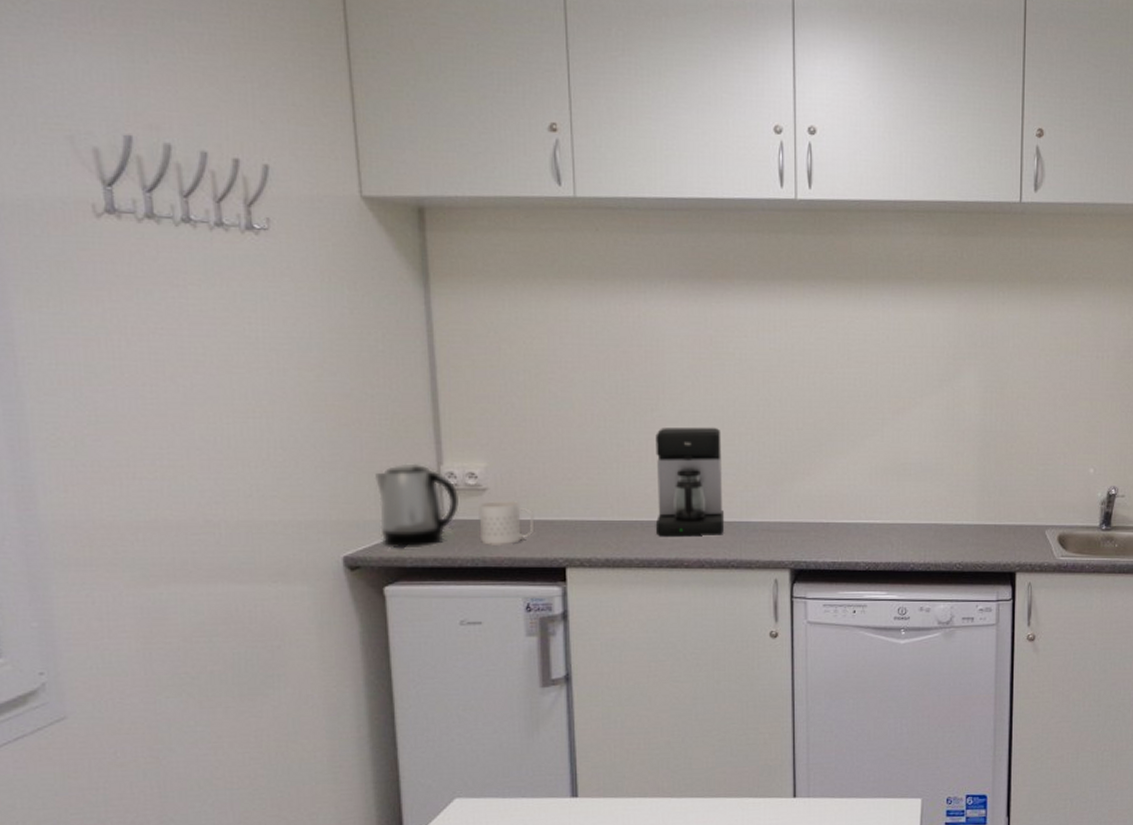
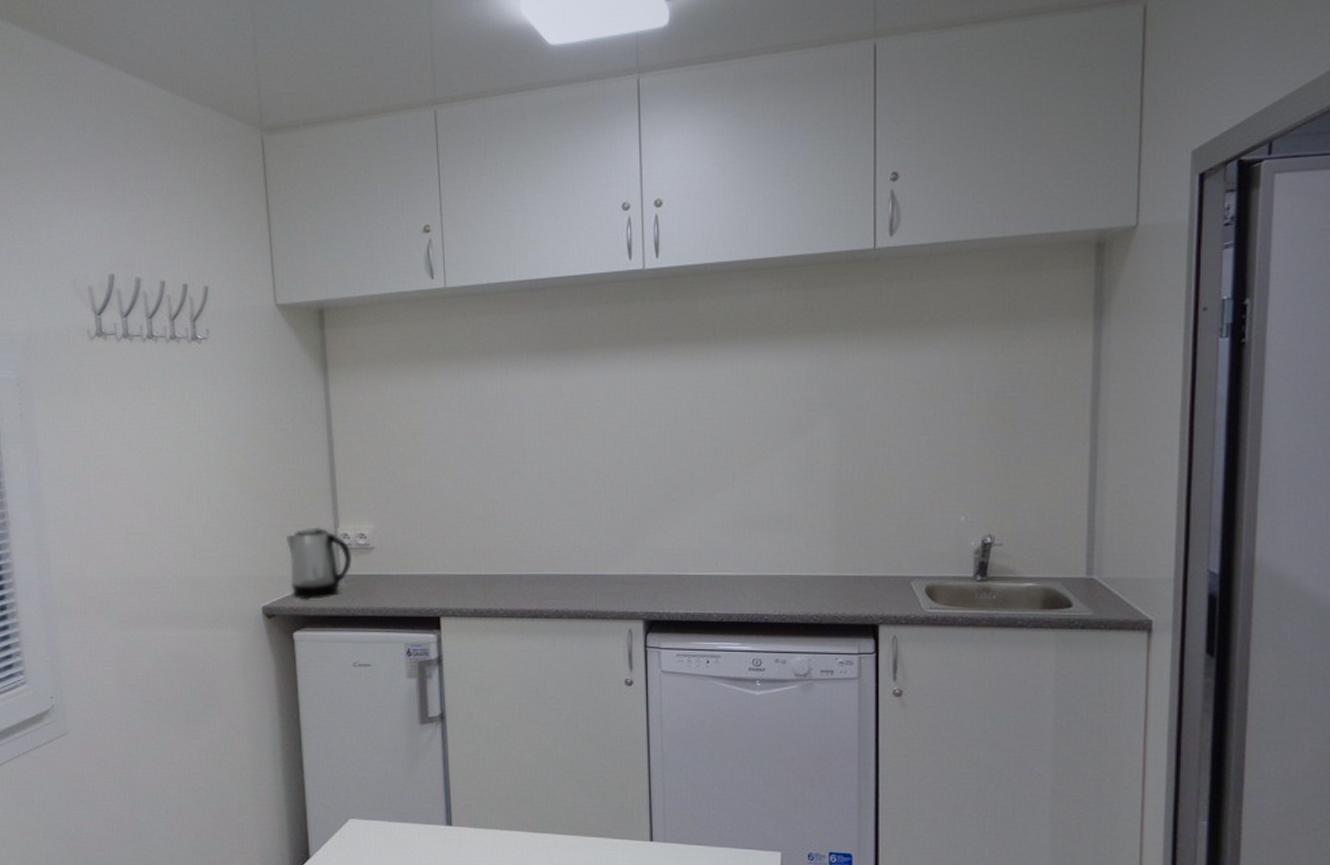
mug: present [477,501,535,547] -> none [366,558,414,598]
coffee maker: present [655,427,725,536] -> none [517,486,581,588]

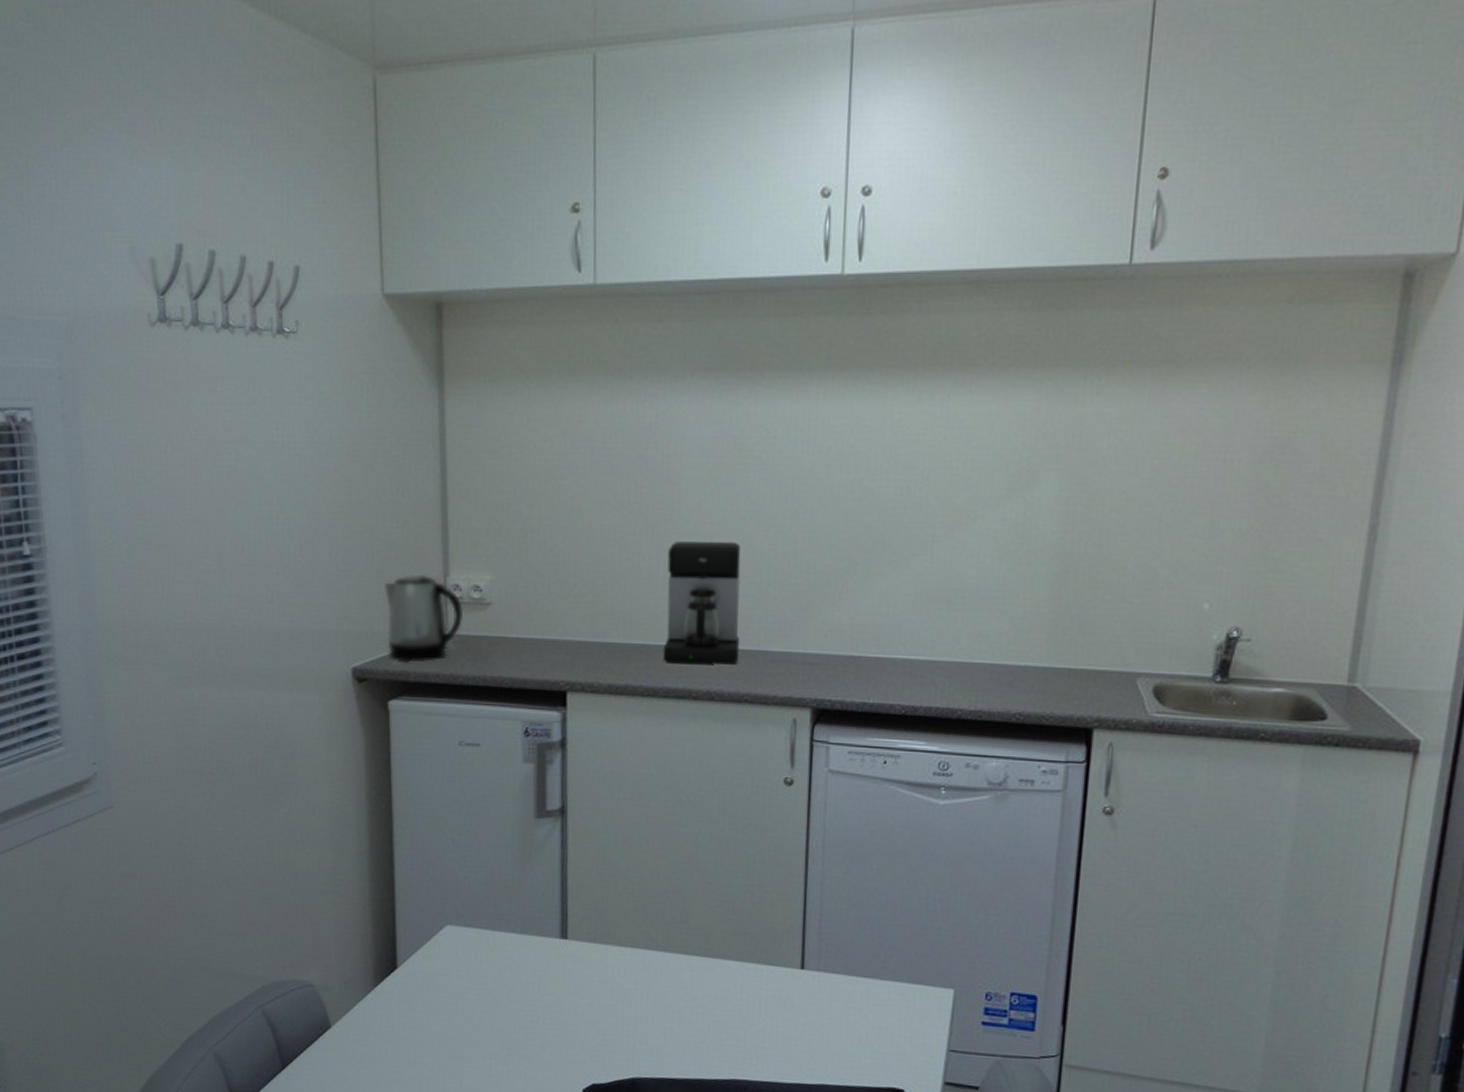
coffee maker: none [517,486,581,588] -> present [662,541,741,665]

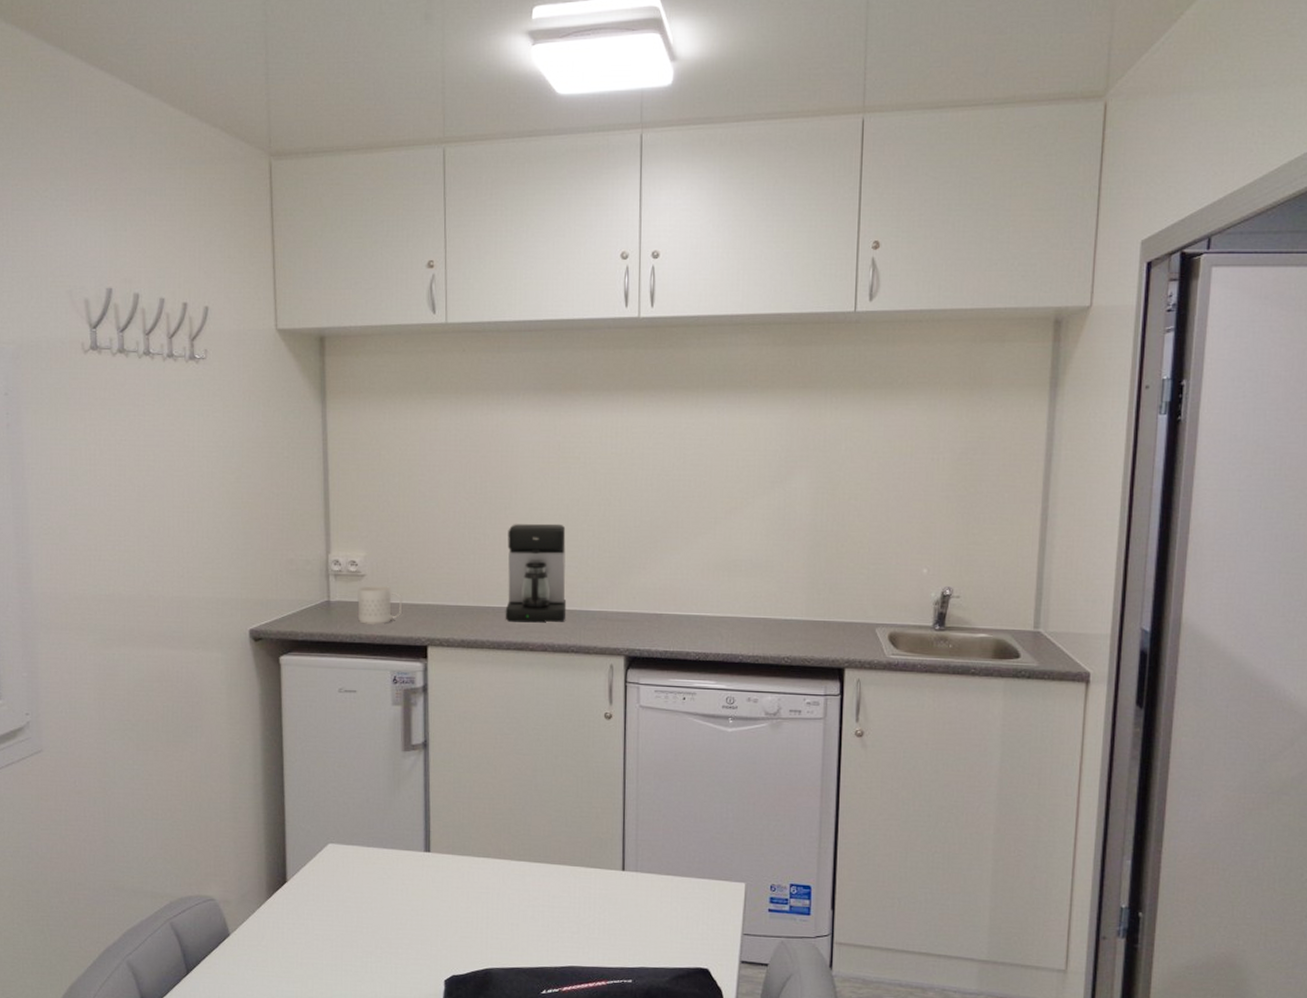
kettle: present [383,574,463,664] -> none [276,552,342,625]
mug: none [480,616,537,665] -> present [356,586,403,626]

